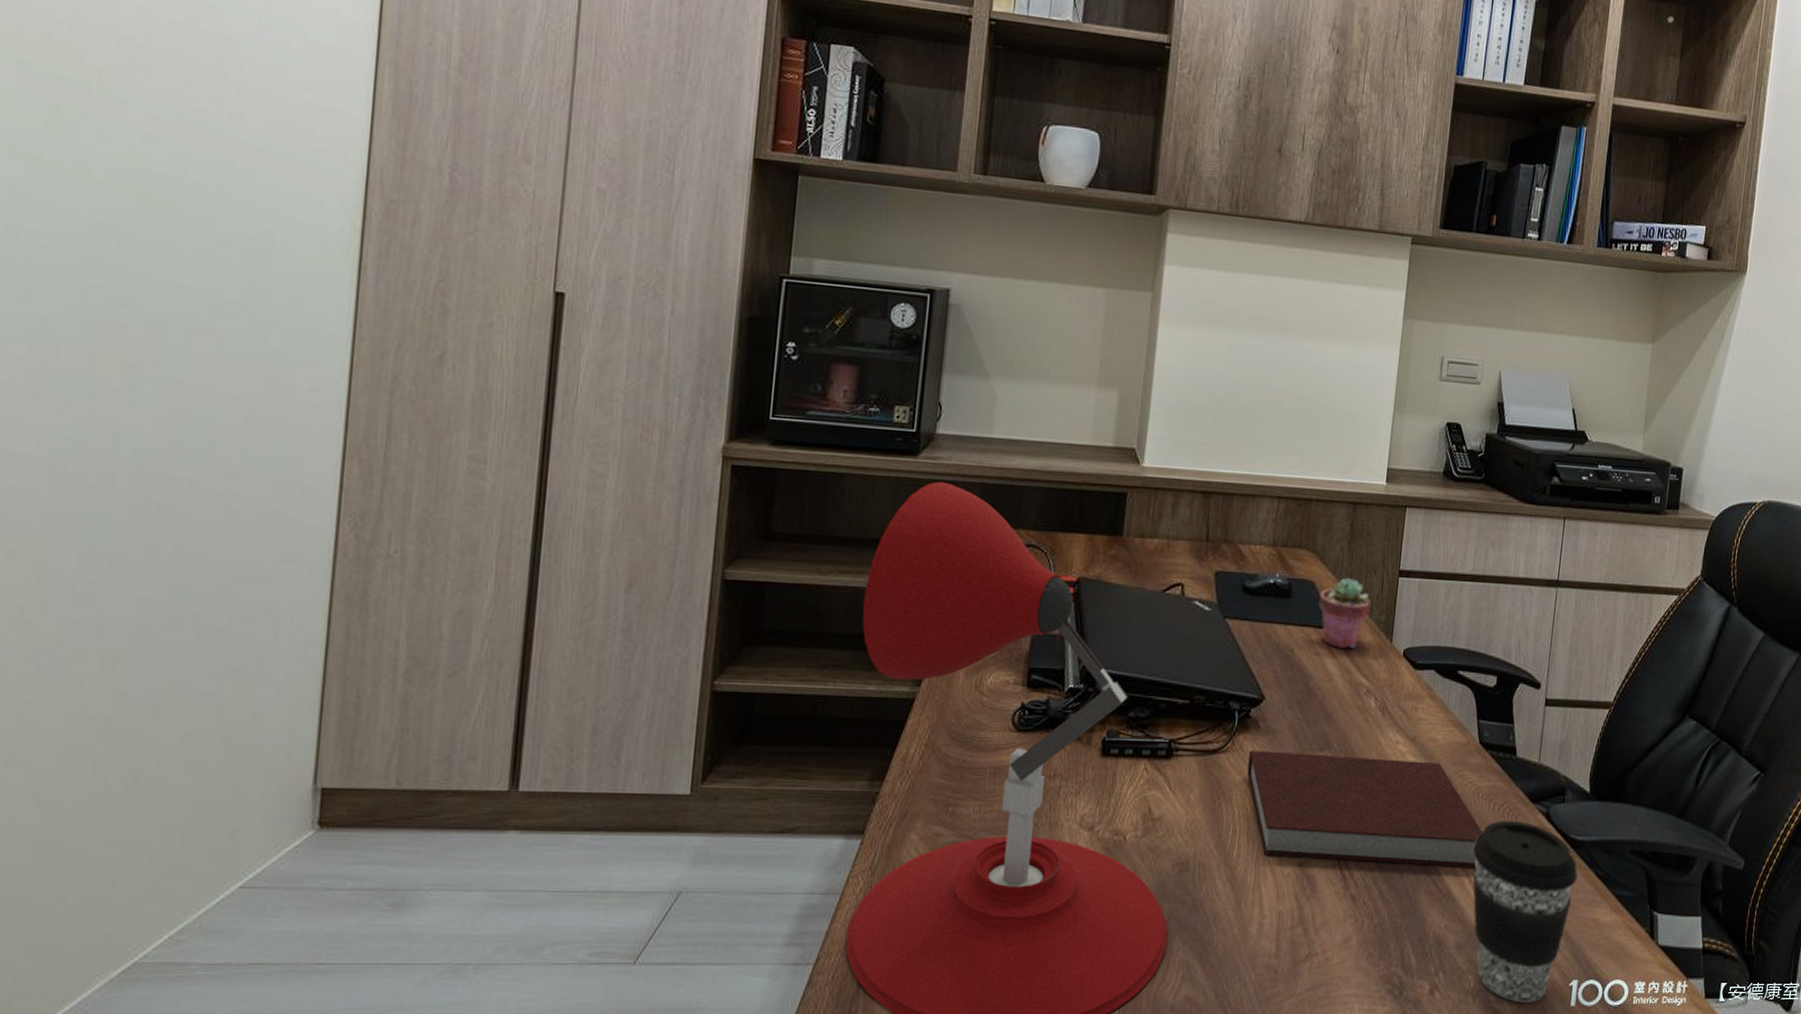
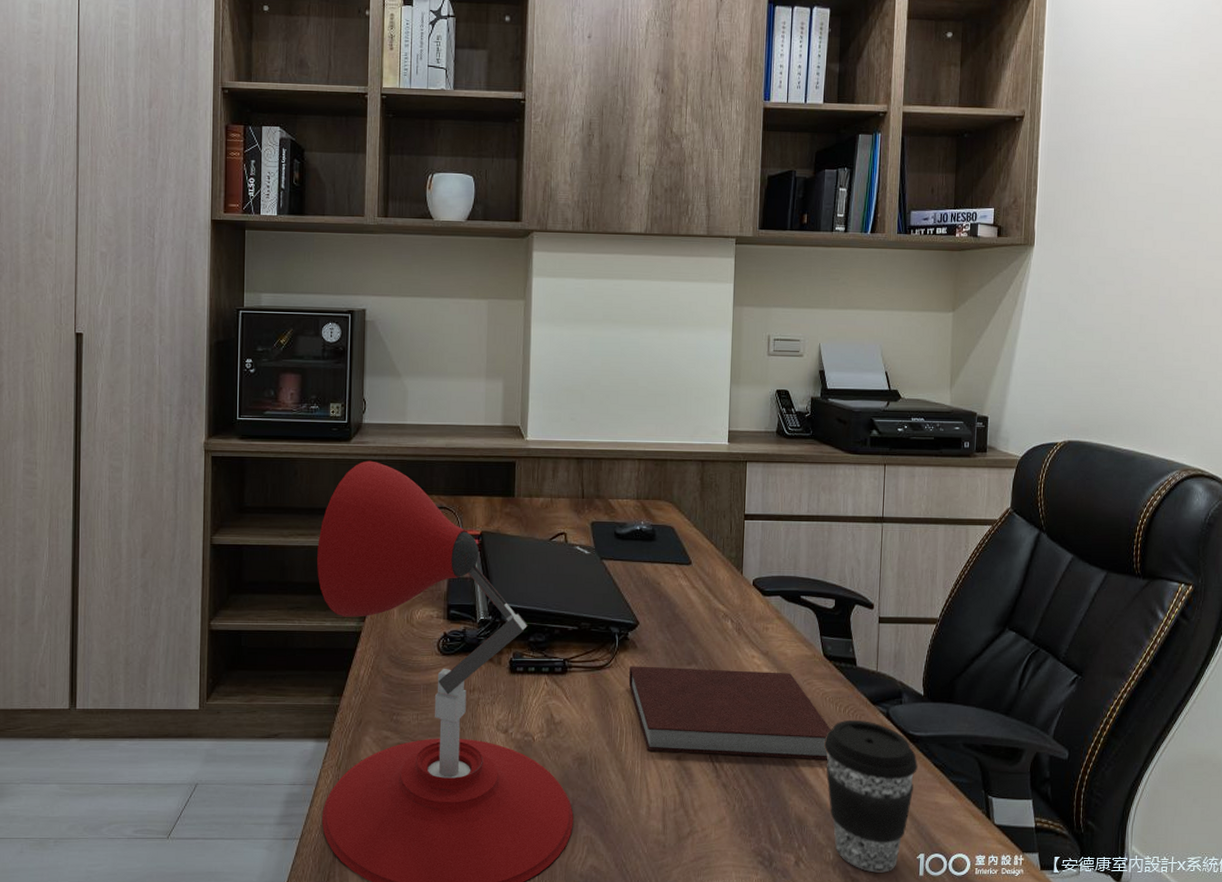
potted succulent: present [1318,577,1371,649] -> none [678,522,722,581]

